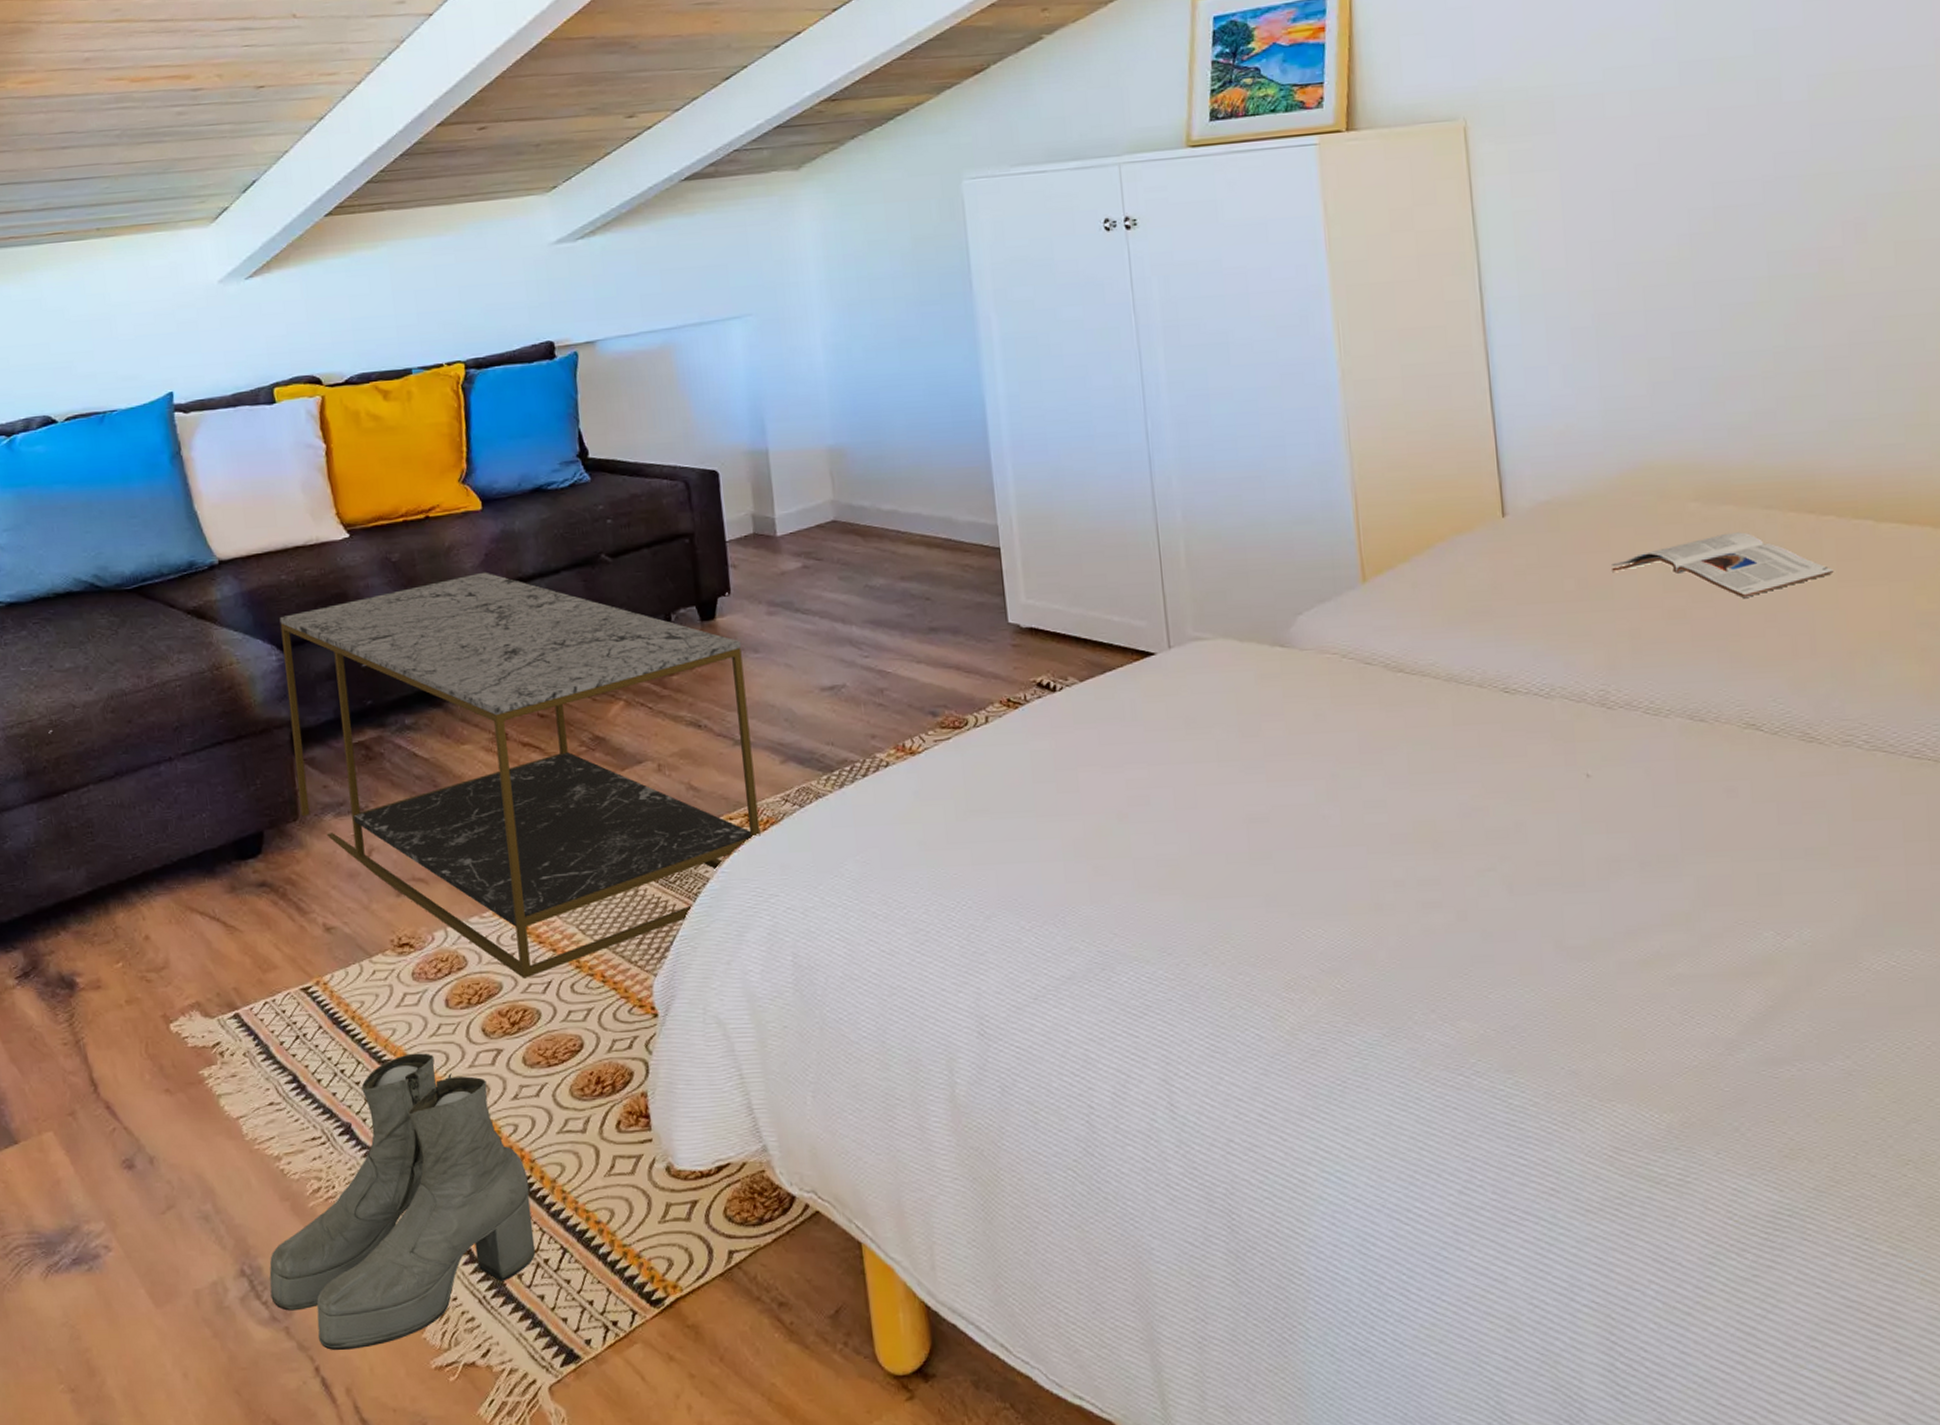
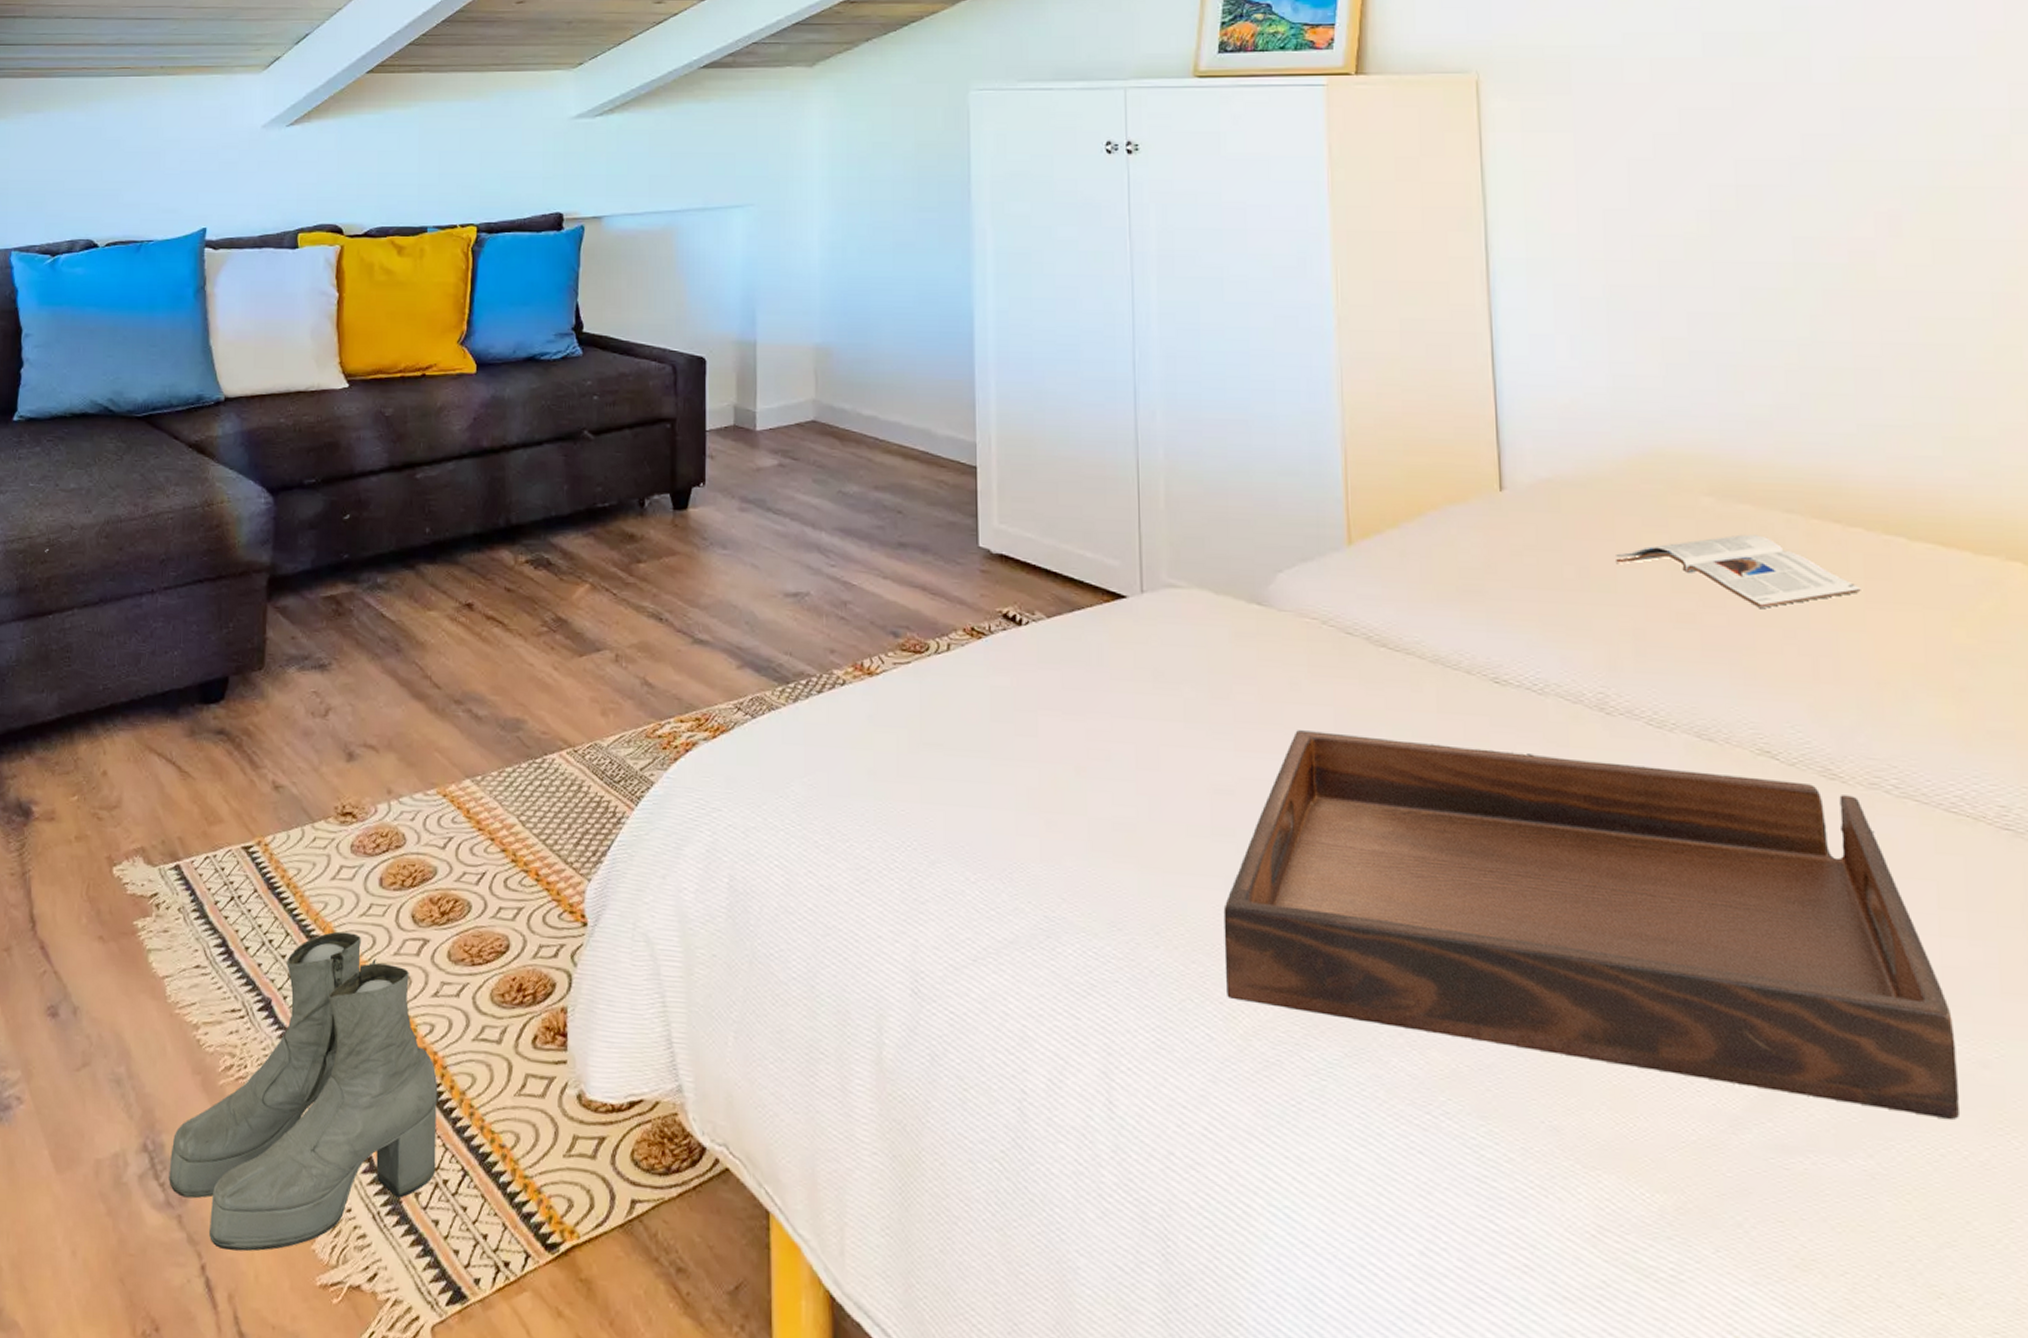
coffee table: present [279,572,761,978] -> none [267,436,710,866]
serving tray: none [1265,748,1923,1018] -> present [1223,730,1959,1119]

